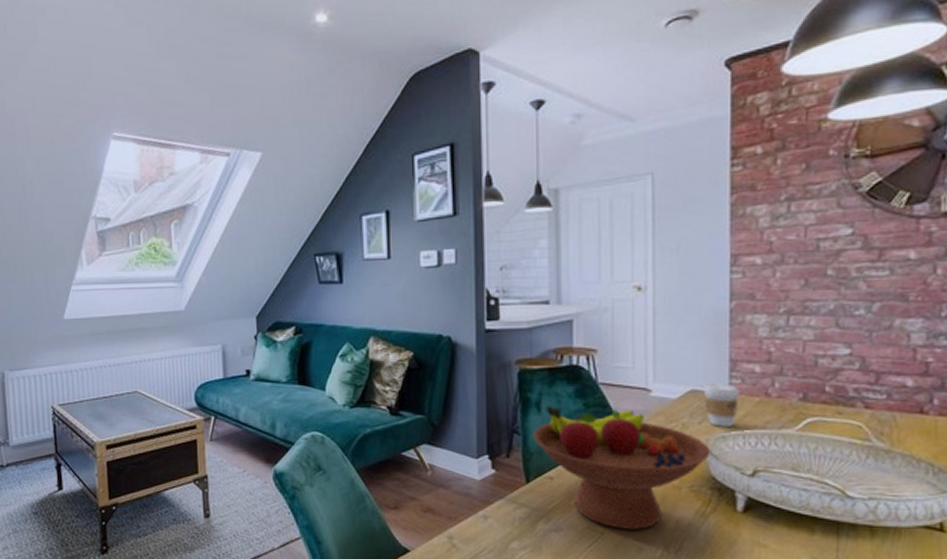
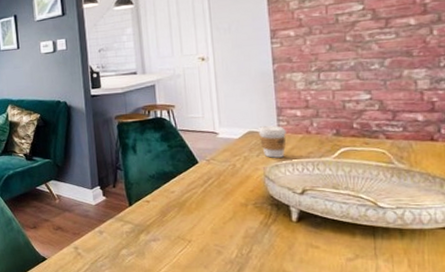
fruit bowl: present [533,406,711,530] -> none [132,148,268,238]

